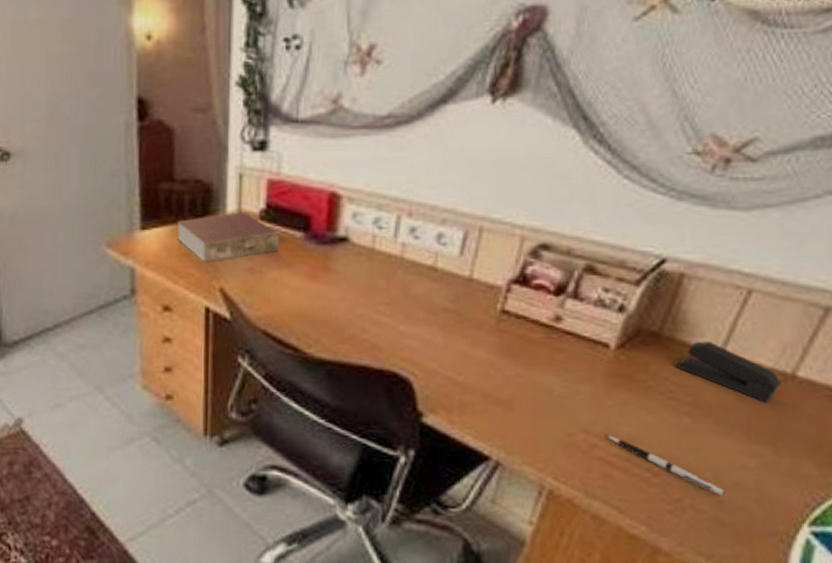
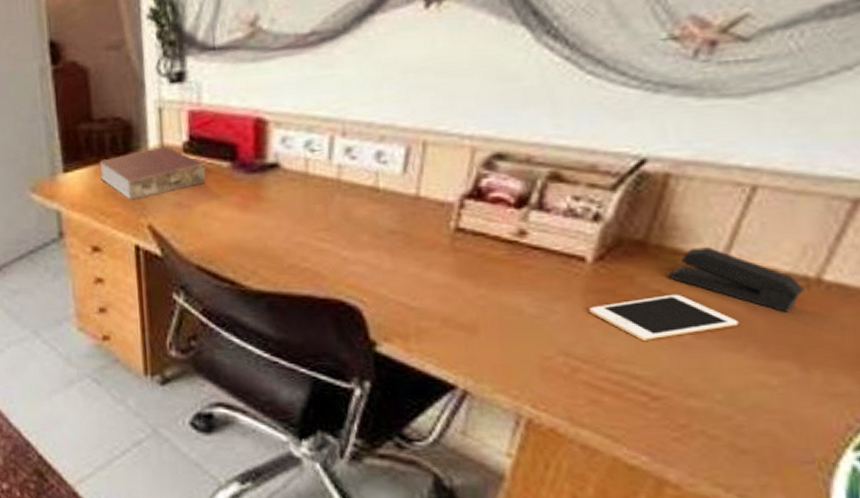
pen: present [605,435,726,496] -> none [589,357,743,420]
cell phone: none [608,381,729,422] -> present [588,294,739,341]

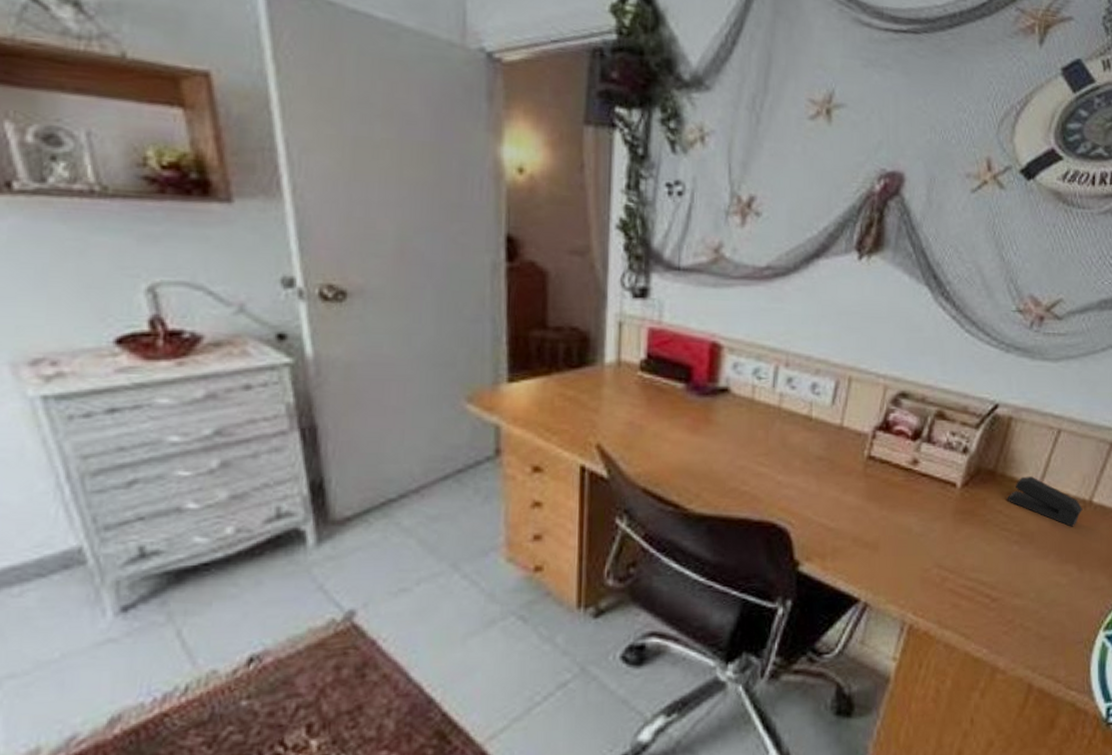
book: present [99,147,206,201] -> none [550,363,660,418]
cell phone: present [588,294,739,341] -> none [955,513,1046,552]

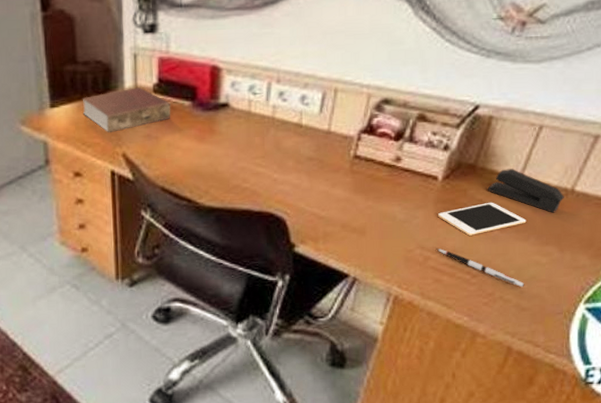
book: none [550,363,660,418] -> present [82,87,171,133]
pen: none [954,567,1045,613] -> present [436,249,525,288]
cell phone: none [955,513,1046,552] -> present [437,202,527,236]

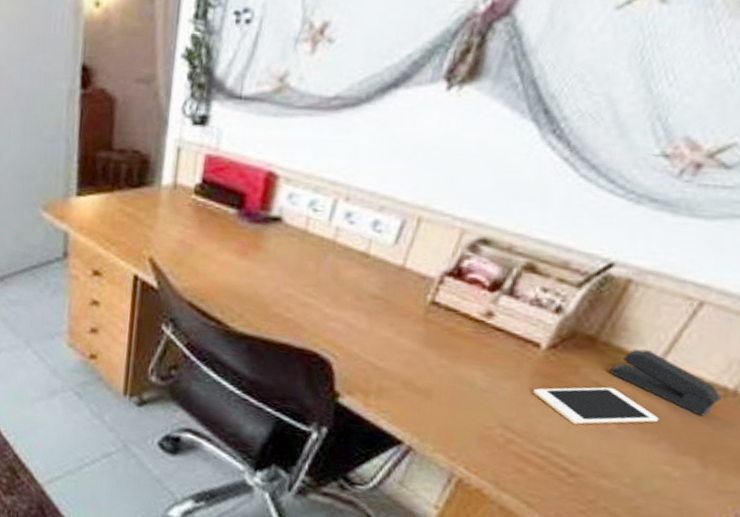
book: present [82,87,171,133] -> none [112,185,213,233]
pen: present [436,249,525,288] -> none [524,432,643,502]

